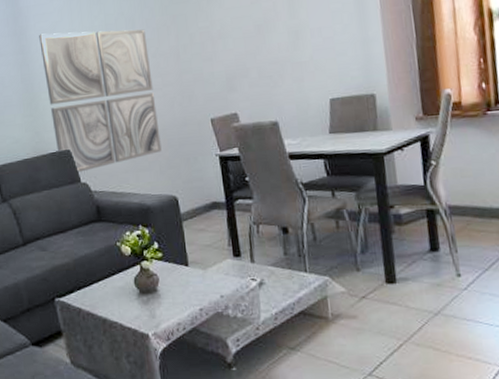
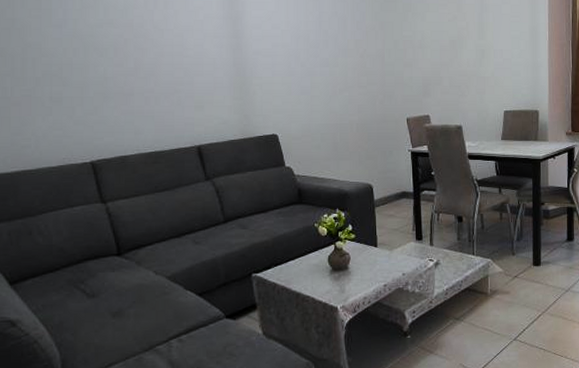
wall art: present [39,29,162,173] -> none [254,21,362,157]

